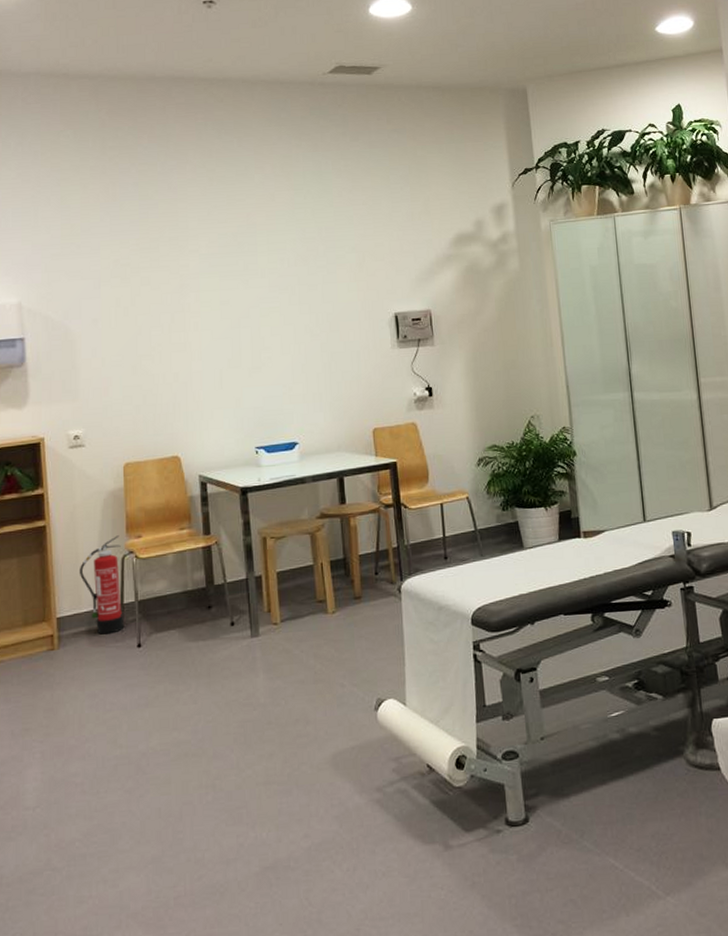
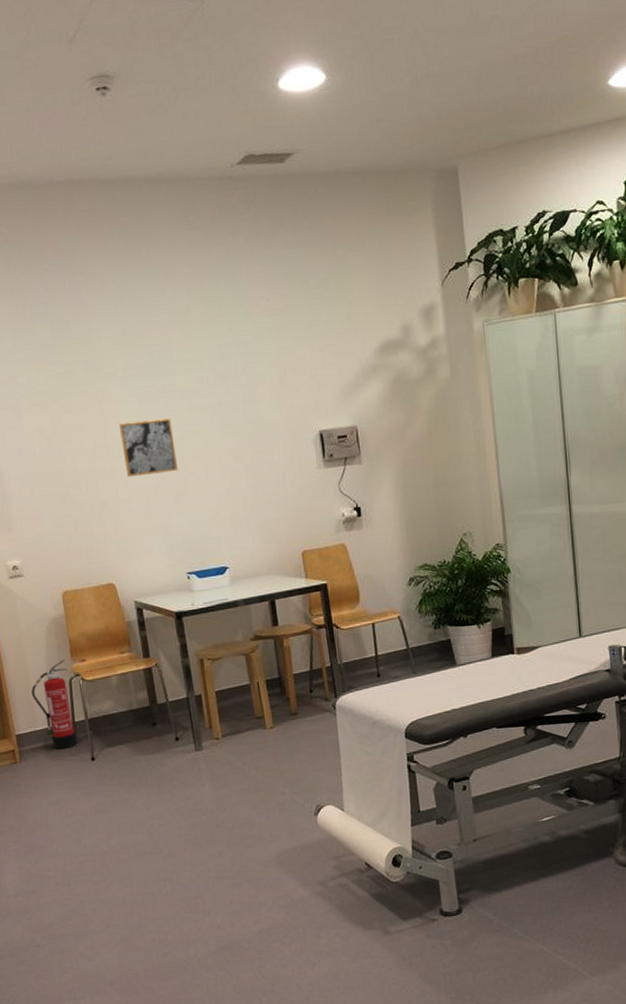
wall art: none [199,295,253,351] -> present [119,418,178,478]

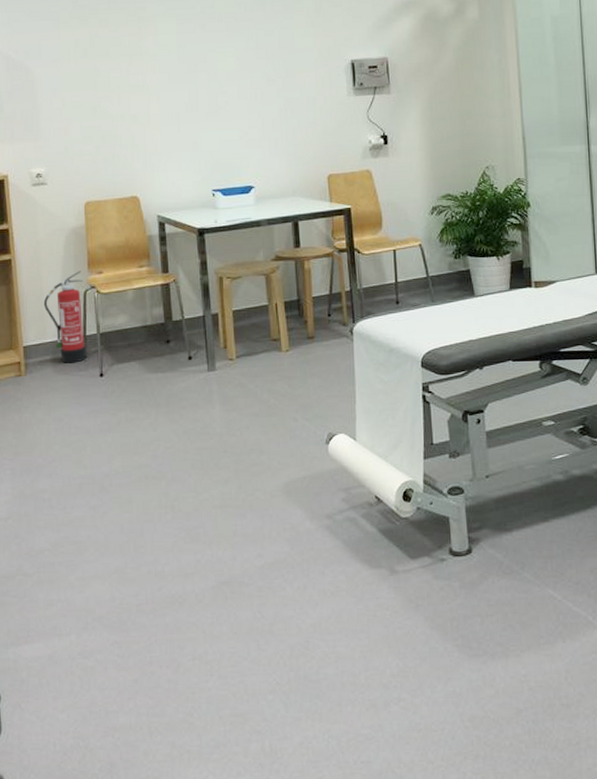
wall art: present [119,418,178,478] -> none [156,39,210,94]

